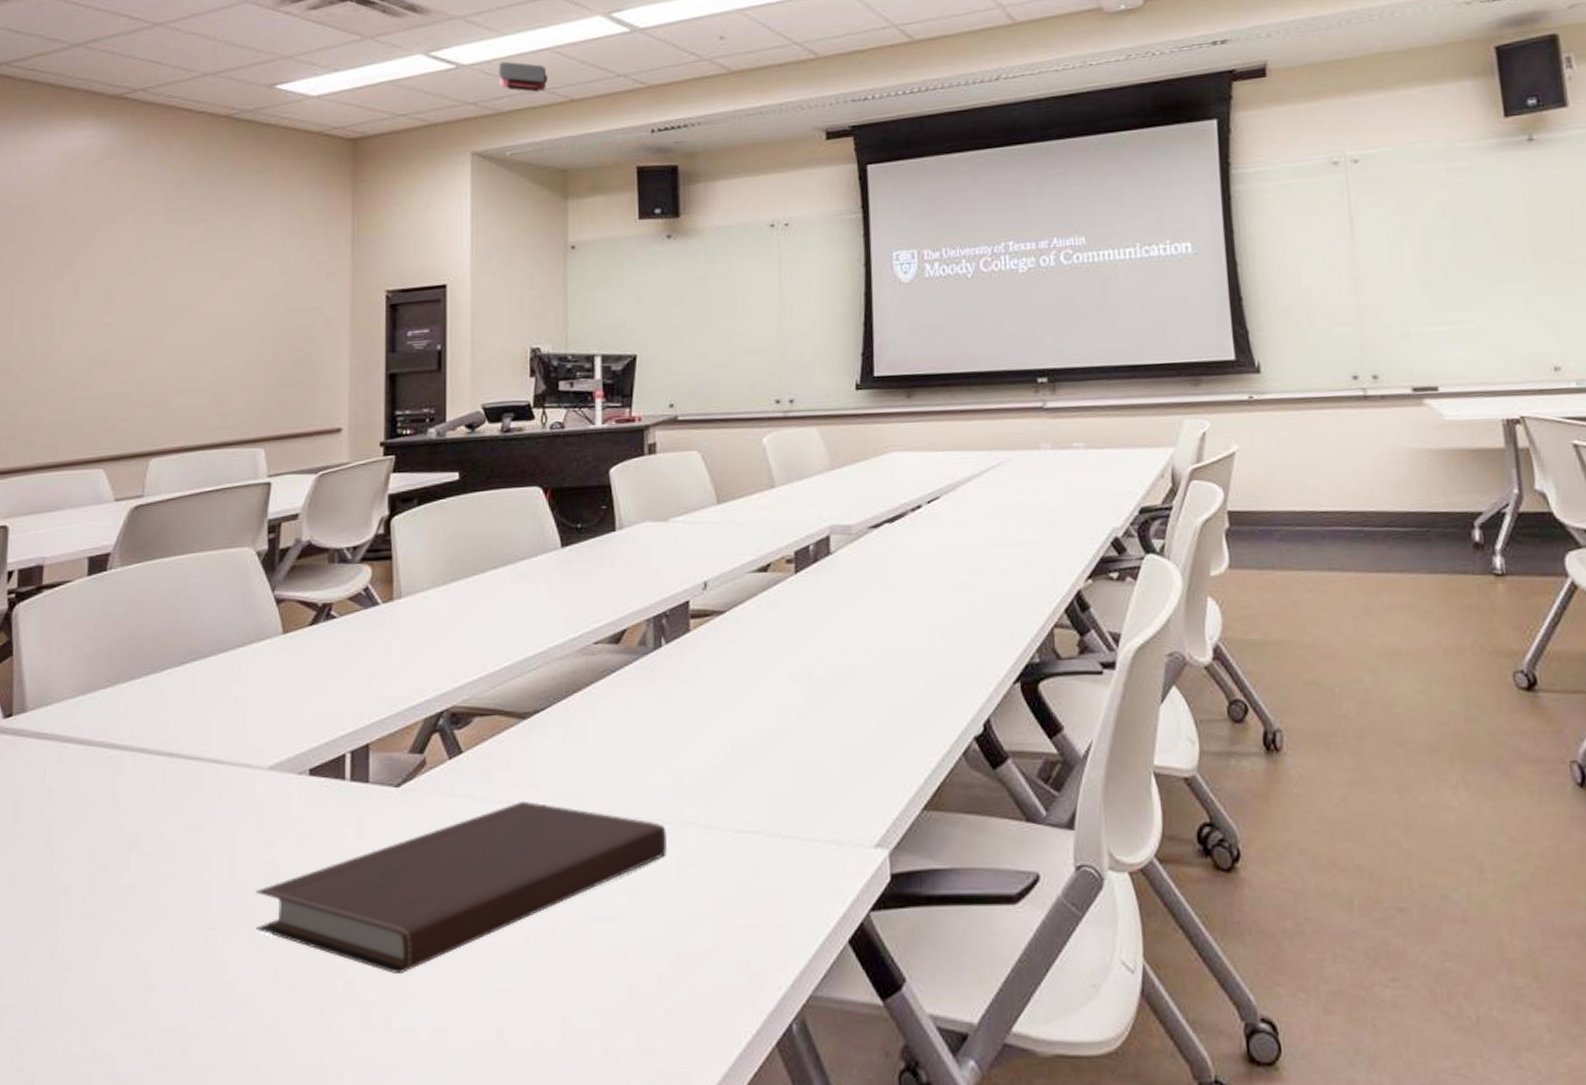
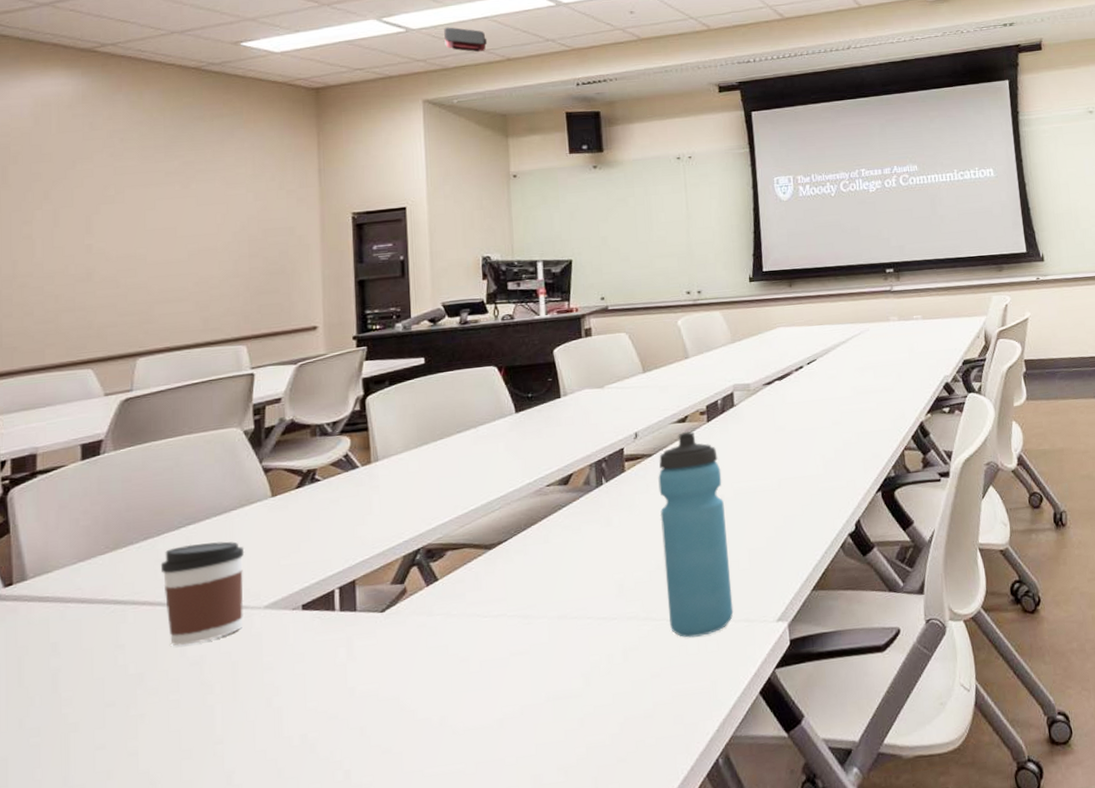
coffee cup: none [161,684,251,806] -> present [160,541,245,647]
notebook: present [256,800,667,973] -> none [258,613,614,761]
water bottle: none [730,583,819,858] -> present [658,431,734,638]

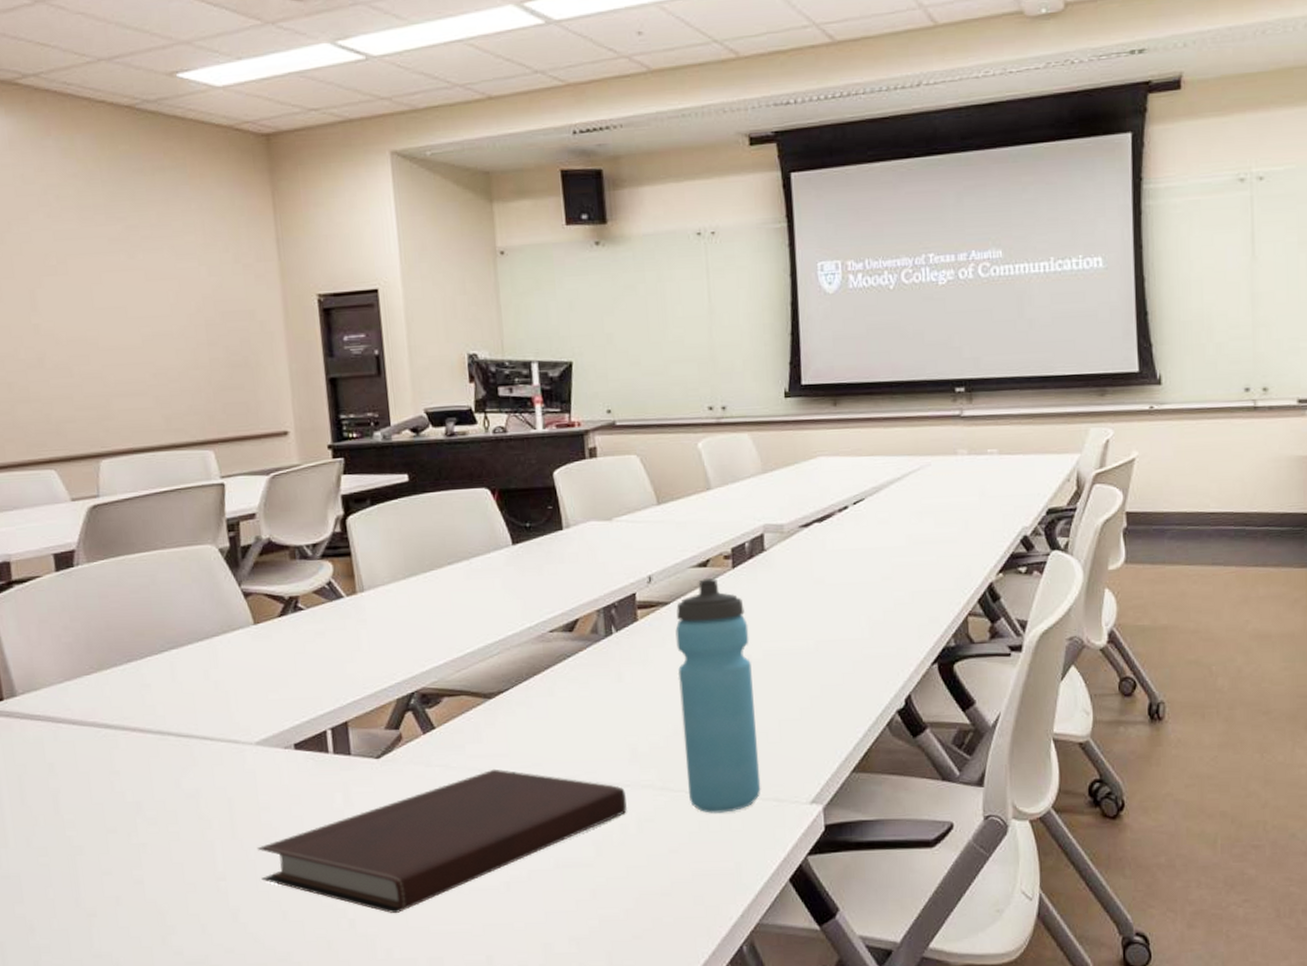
coffee cup: present [160,541,245,647] -> none [146,670,235,777]
notebook: none [258,613,614,761] -> present [258,769,627,913]
projector: present [444,27,488,53] -> none [411,53,464,88]

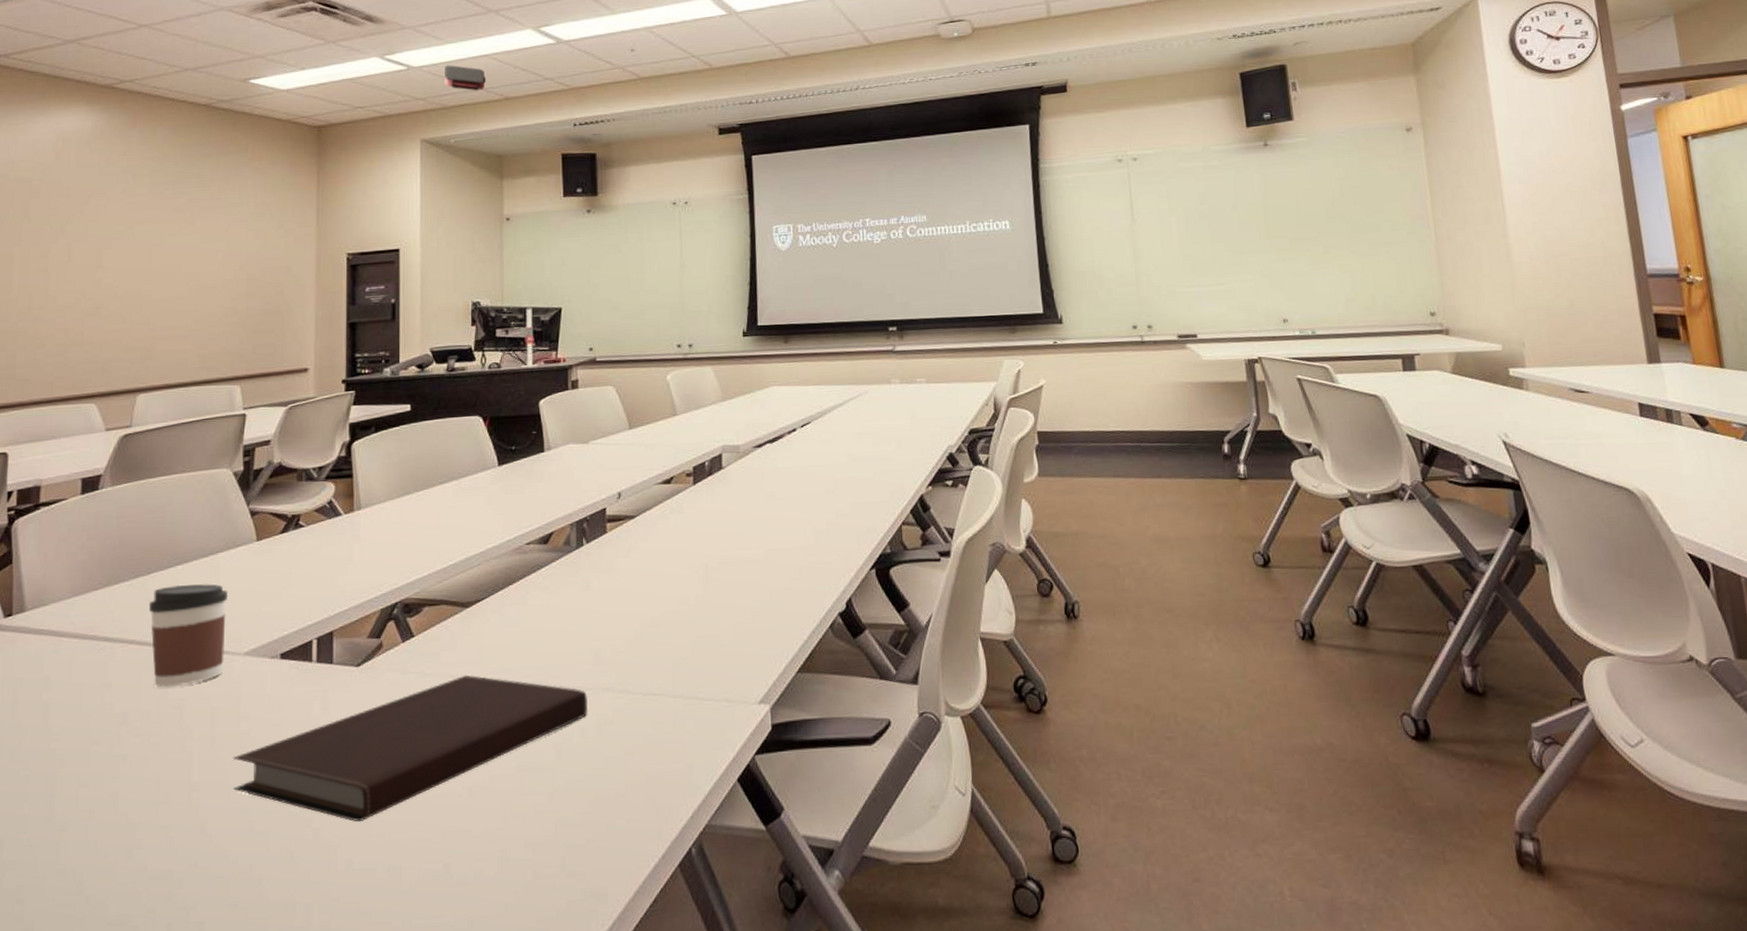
coffee cup: none [146,670,235,777] -> present [148,584,229,688]
projector: none [411,53,464,88] -> present [444,65,487,91]
water bottle: present [675,577,761,813] -> none [640,493,713,715]

